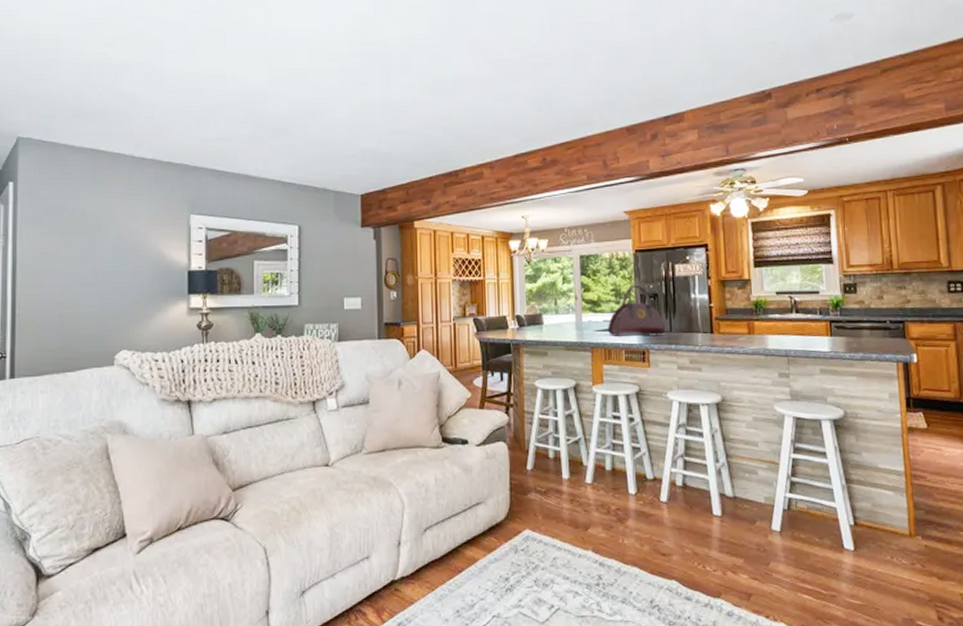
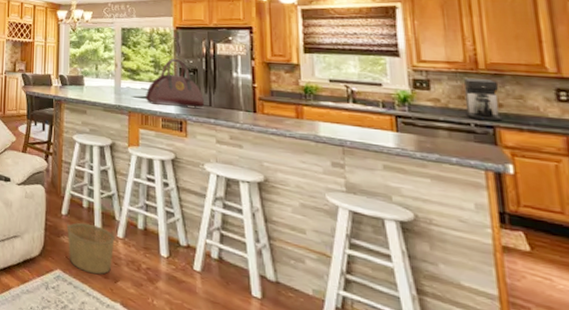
basket: none [533,474,584,527] -> present [67,222,115,275]
coffee maker: none [882,278,910,317] -> present [464,78,503,122]

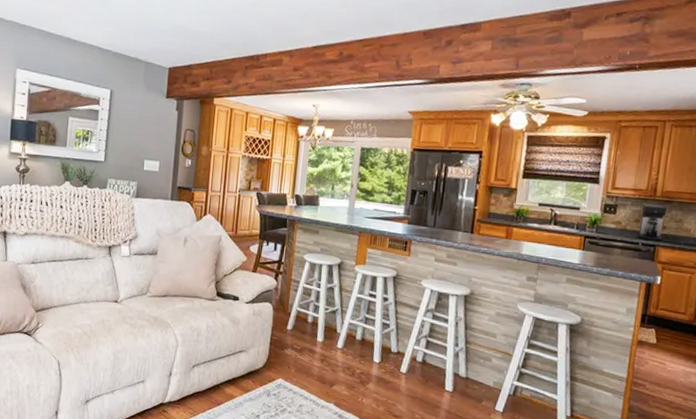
basket: present [67,222,115,275] -> none [291,336,335,381]
handbag: present [145,58,205,108] -> none [376,180,430,229]

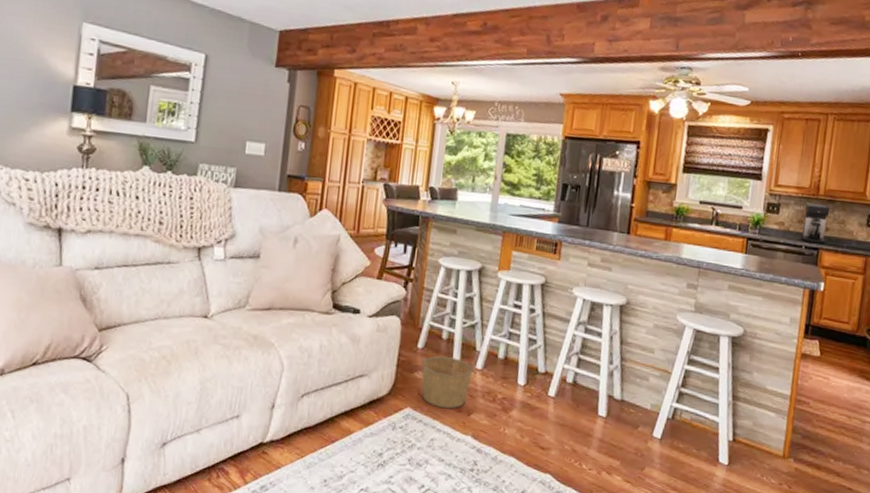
basket: none [291,336,335,381] -> present [421,355,474,409]

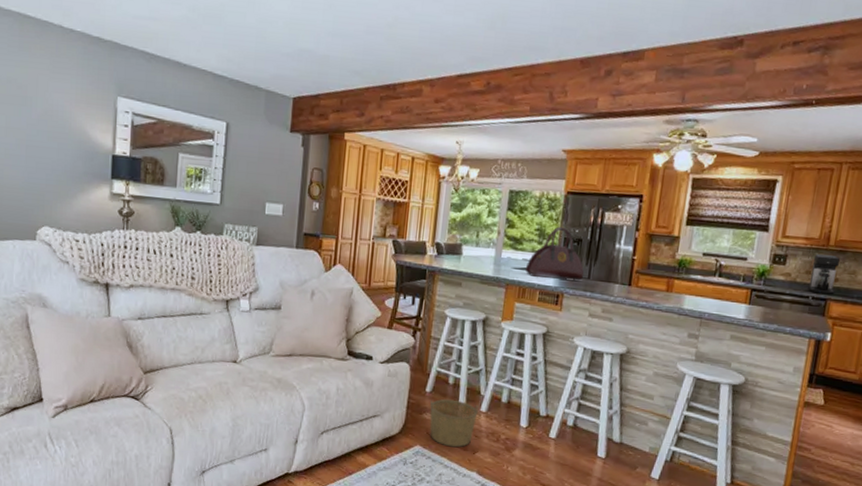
handbag: none [522,172,583,229] -> present [525,226,584,281]

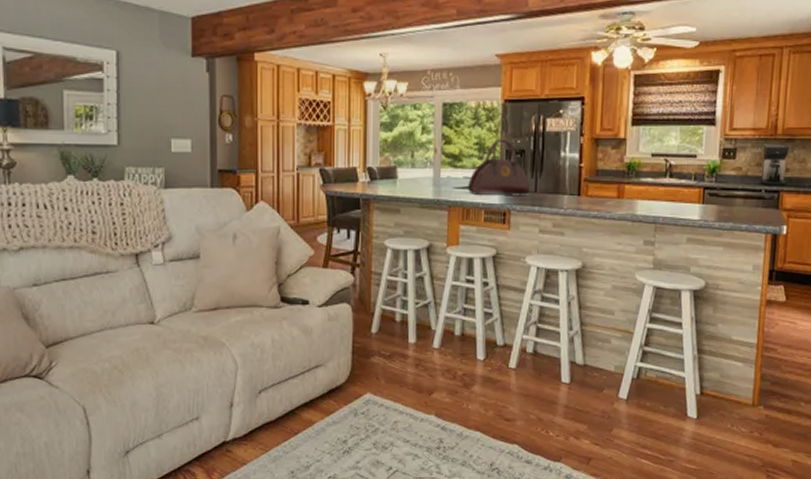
basket: present [429,399,479,448] -> none [378,338,431,391]

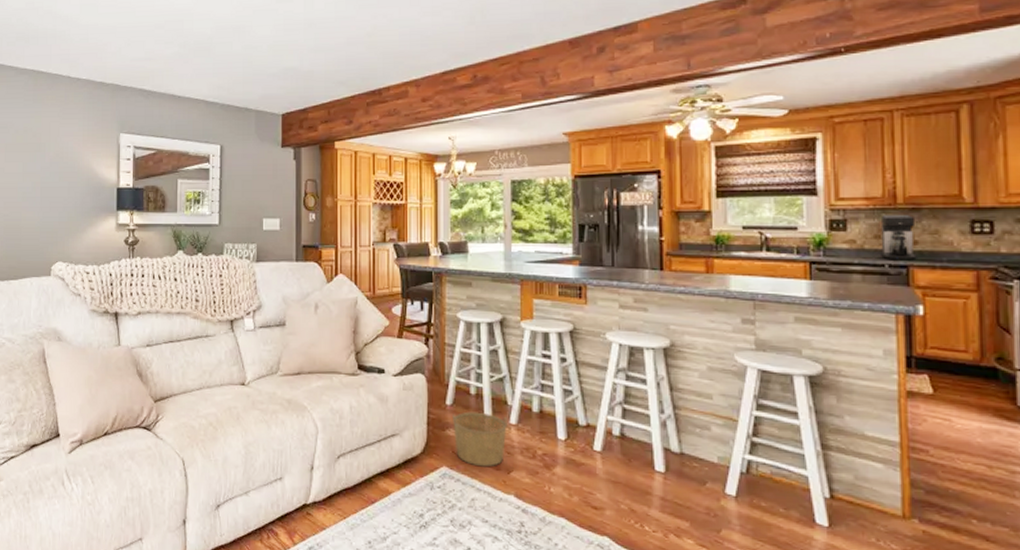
basket: none [378,338,431,391] -> present [453,411,507,467]
handbag: present [467,138,531,196] -> none [539,213,607,270]

